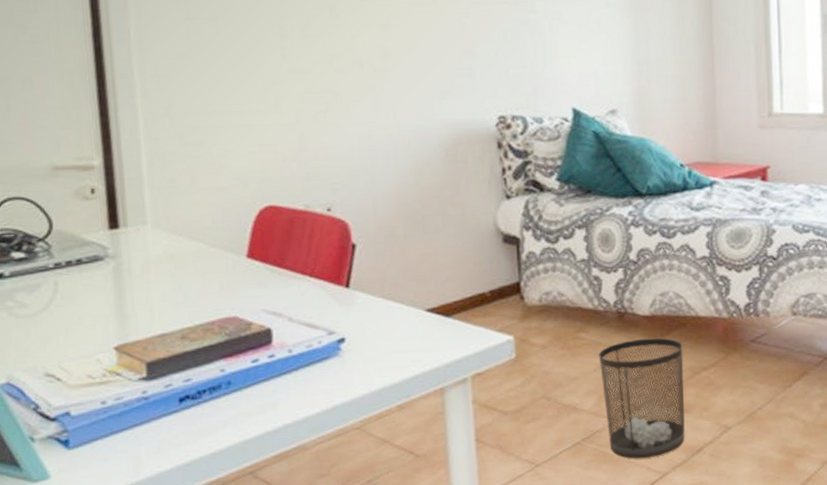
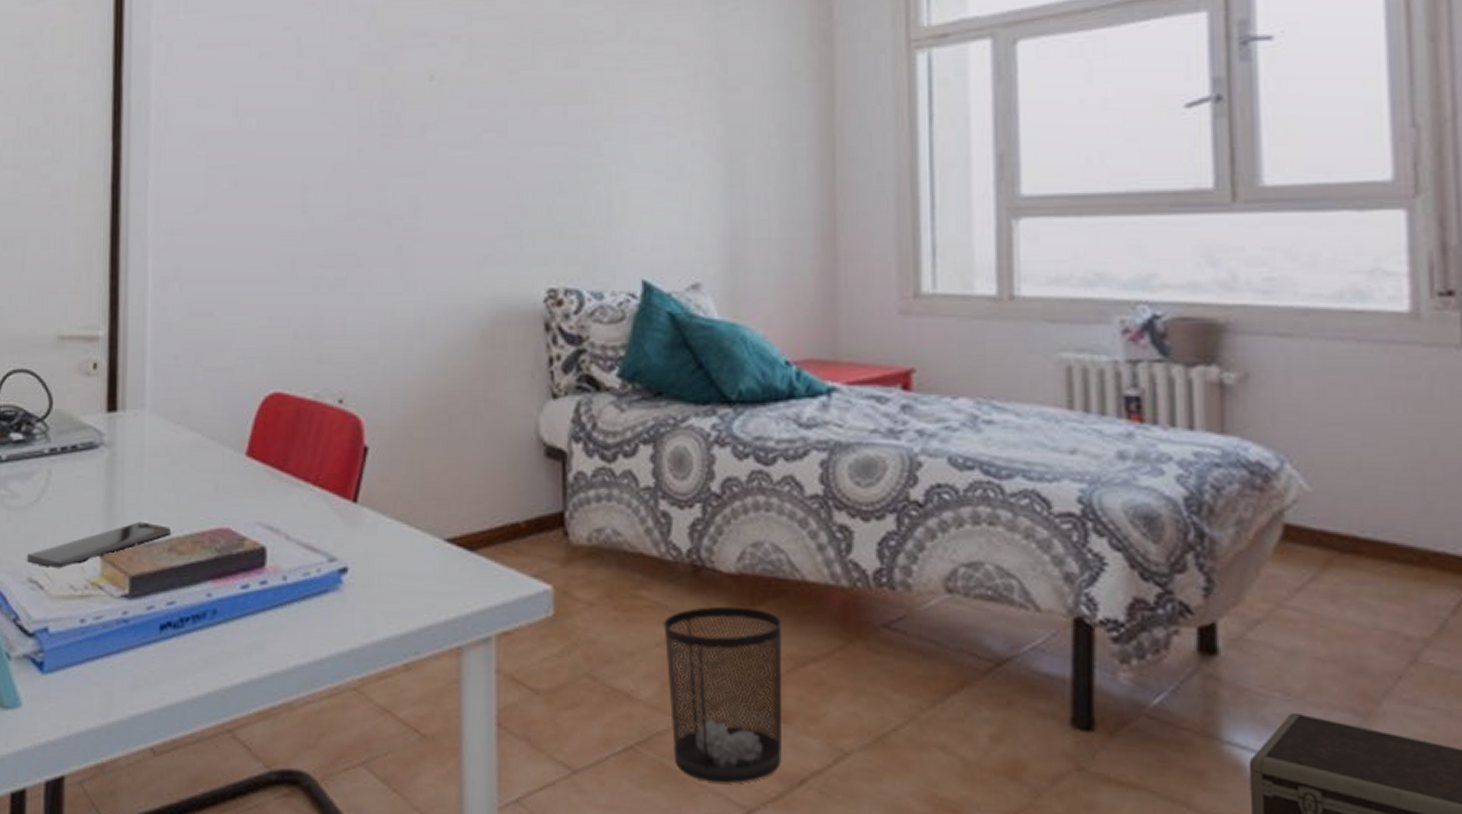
smartphone: none [40,317,183,363] -> present [26,521,172,569]

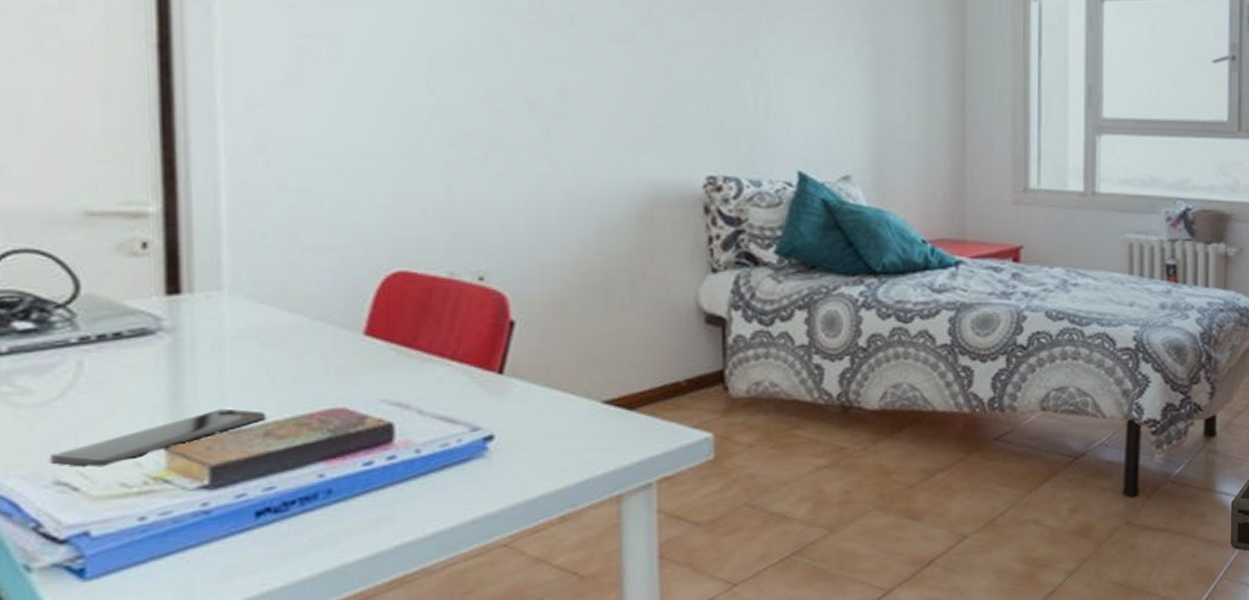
waste bin: present [663,606,783,783] -> none [816,435,916,574]

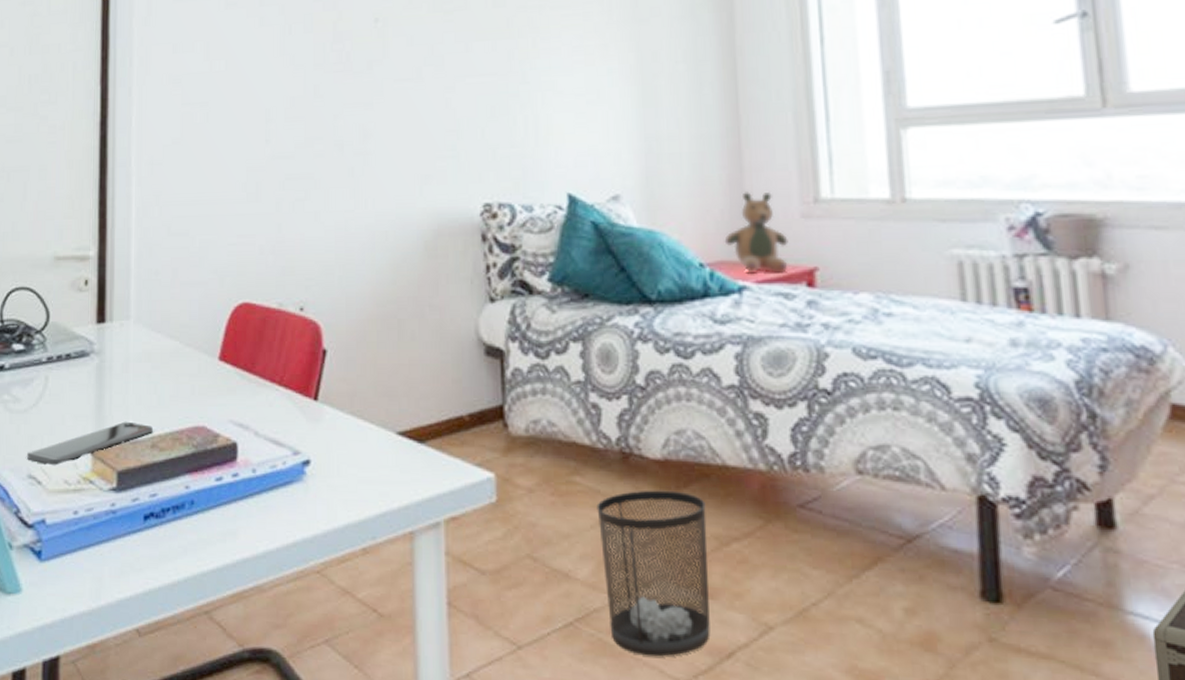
waste bin: none [816,435,916,574] -> present [597,490,711,657]
teddy bear: none [945,179,1000,250] -> present [724,192,789,274]

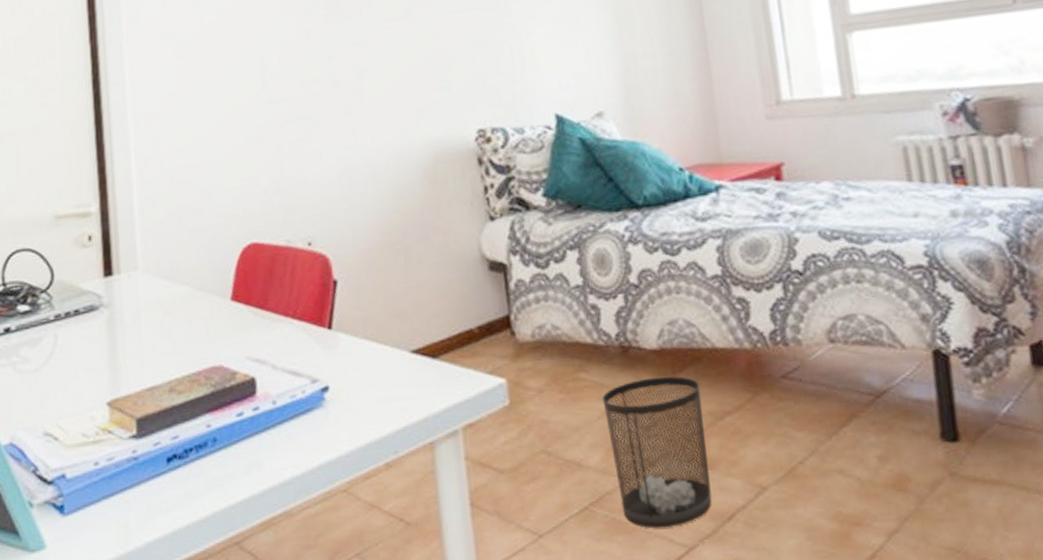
smartphone: present [26,421,154,466] -> none [40,369,171,421]
teddy bear: present [724,192,789,274] -> none [699,99,758,173]

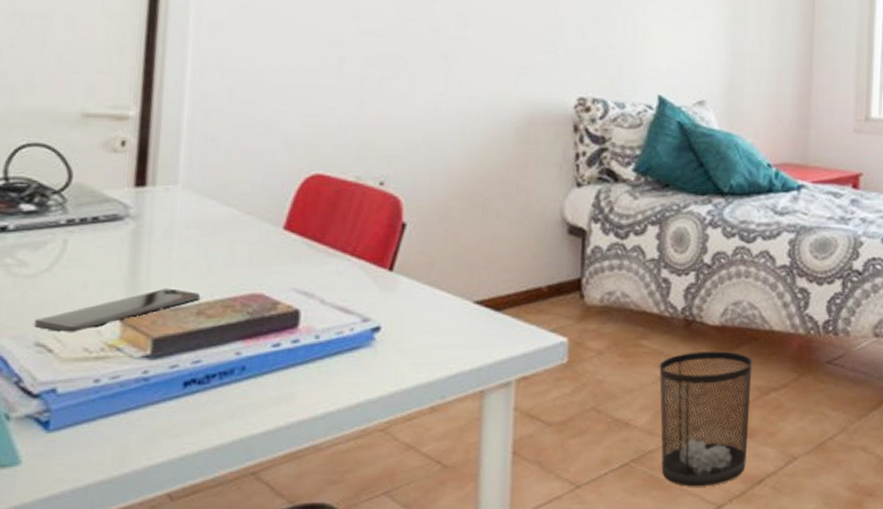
smartphone: none [40,369,171,421] -> present [33,288,201,333]

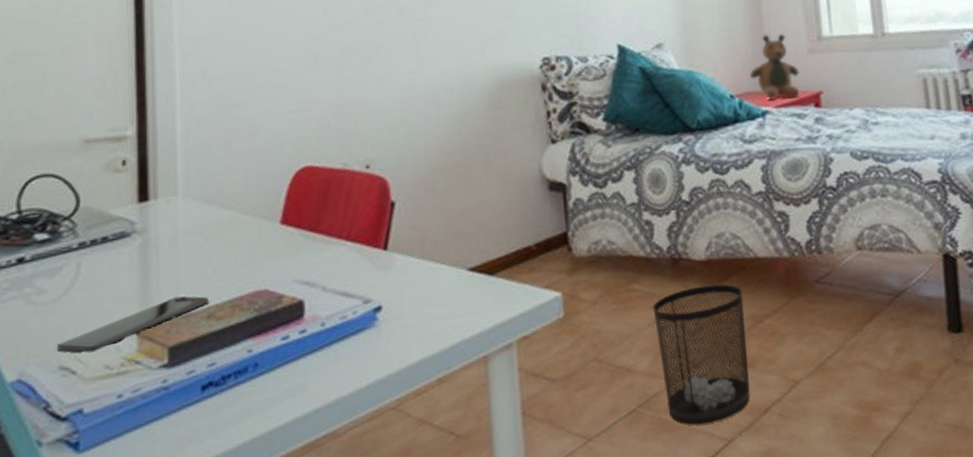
teddy bear: none [790,107,842,176] -> present [749,34,800,100]

